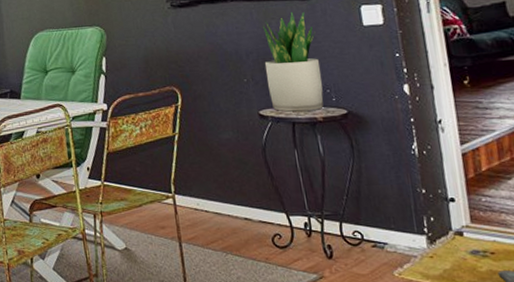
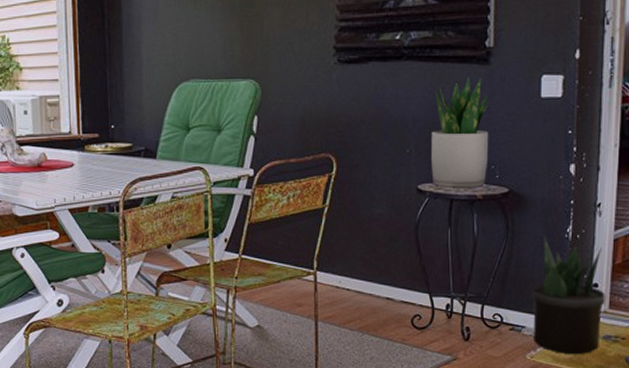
planter: none [386,153,469,270] -> present [531,236,605,354]

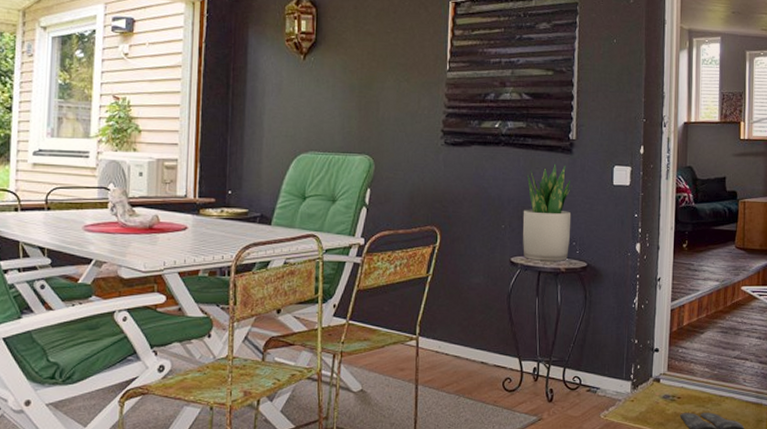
planter: present [531,236,605,354] -> none [604,306,665,412]

